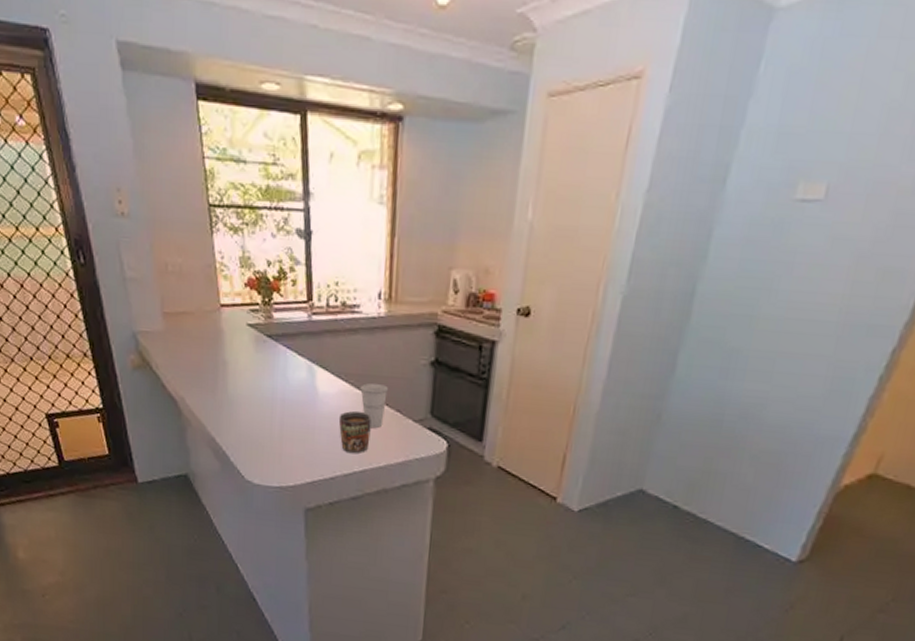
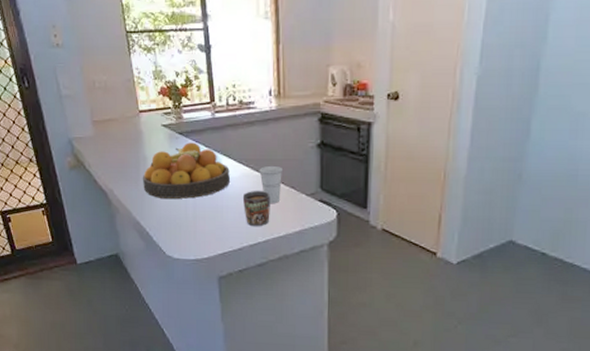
fruit bowl: none [220,348,326,415] -> present [142,142,230,200]

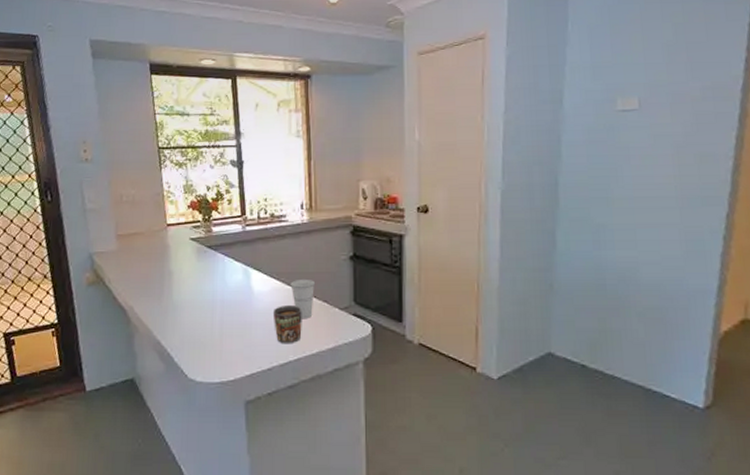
fruit bowl: present [142,142,230,200] -> none [166,256,260,316]

